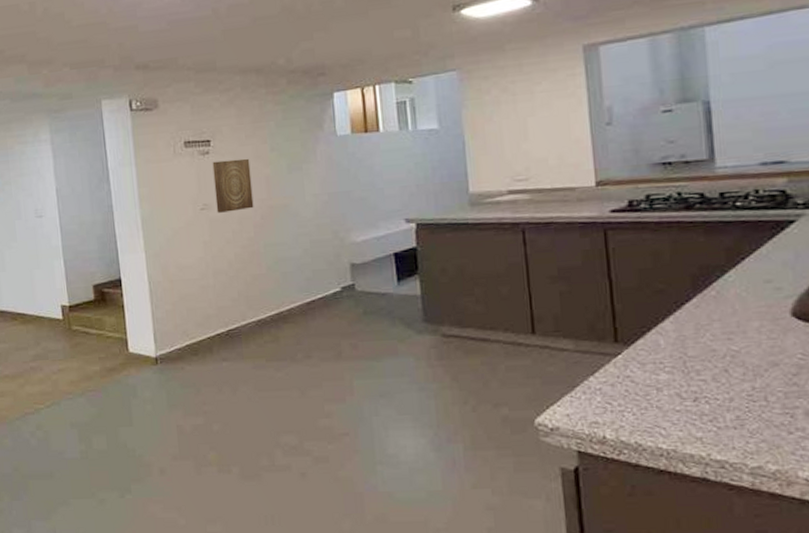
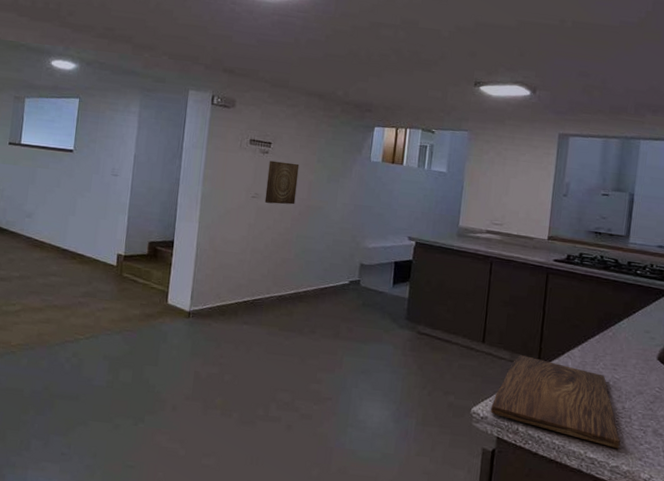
cutting board: none [561,341,758,443] -> present [490,355,620,449]

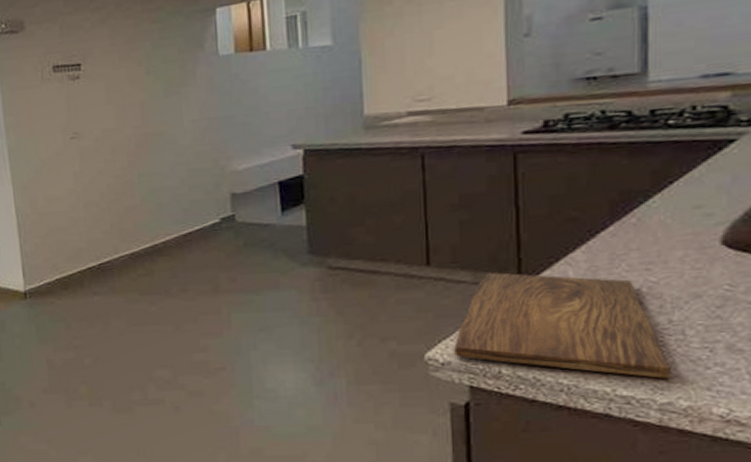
wall art: present [264,160,300,205] -> none [83,82,128,142]

